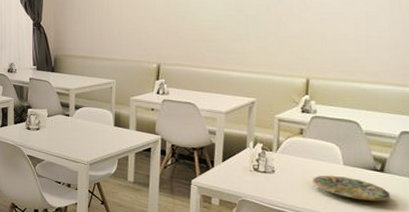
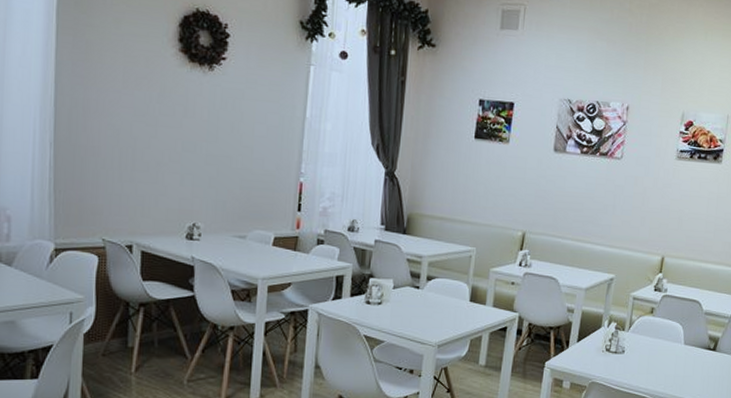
plate: present [311,175,391,201] -> none [655,354,719,379]

